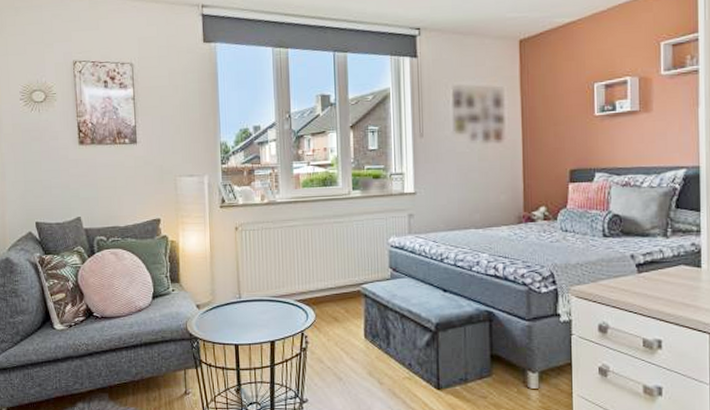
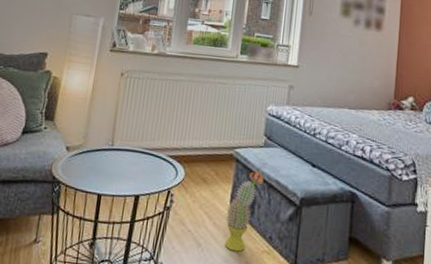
decorative plant: none [362,303,396,381] -> present [225,171,264,252]

